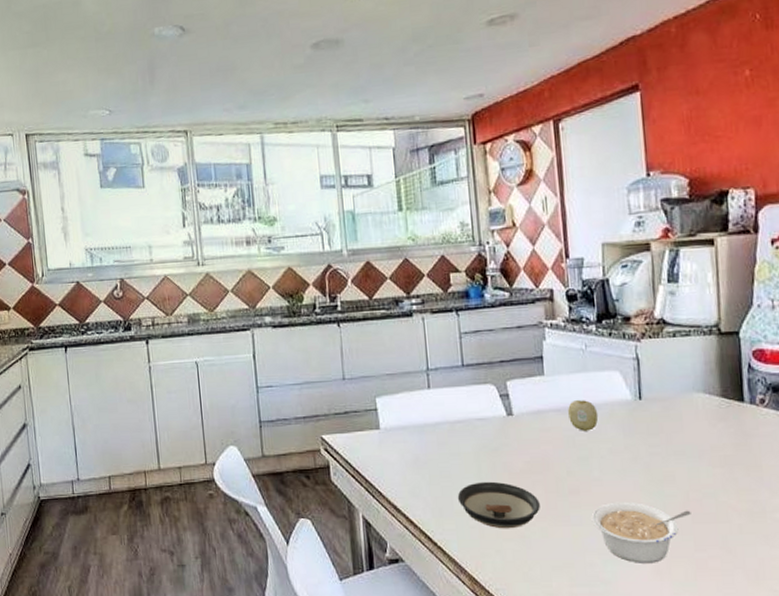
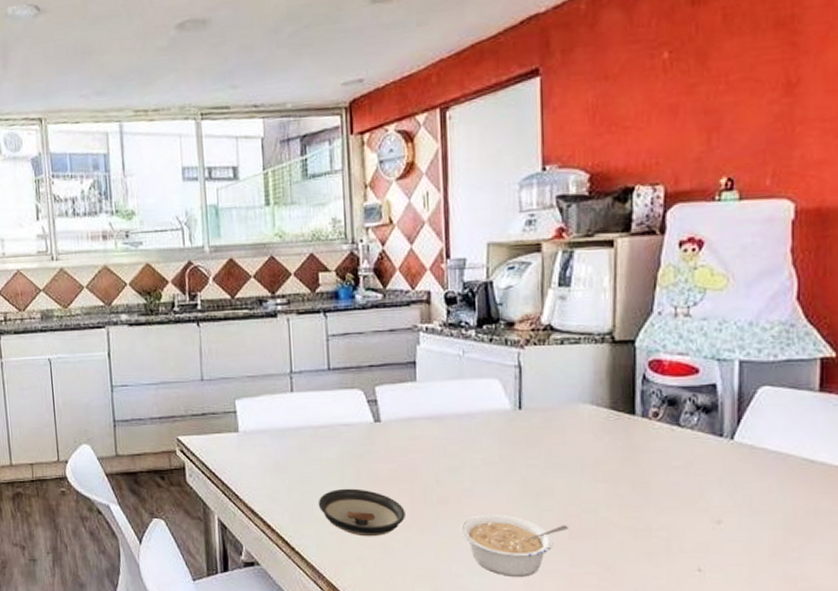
fruit: present [568,400,599,431] -> none [440,408,473,440]

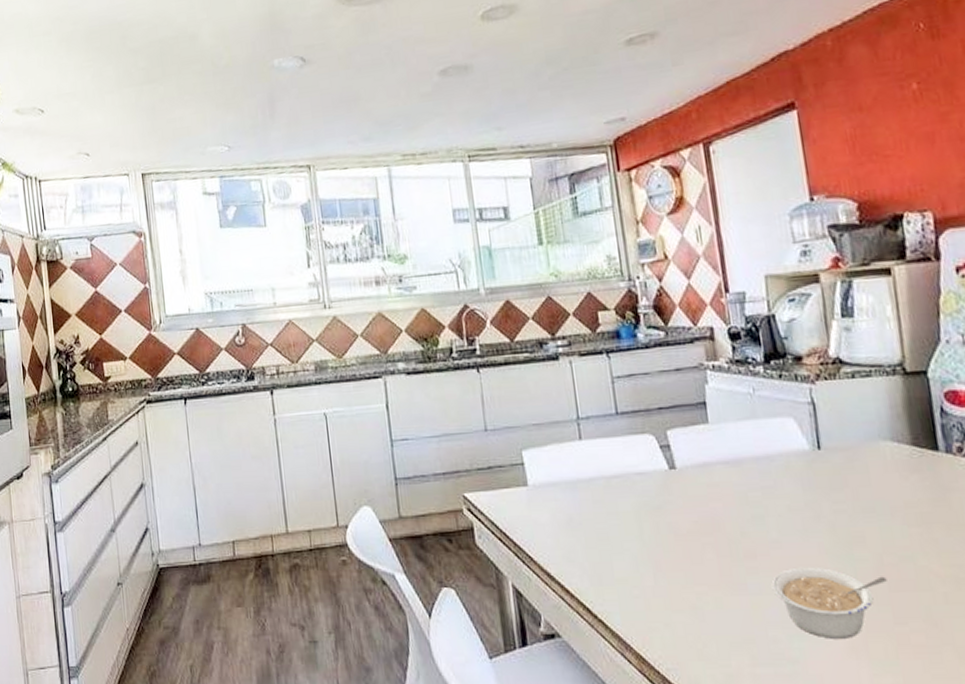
saucer: present [318,488,405,537] -> none [617,544,713,599]

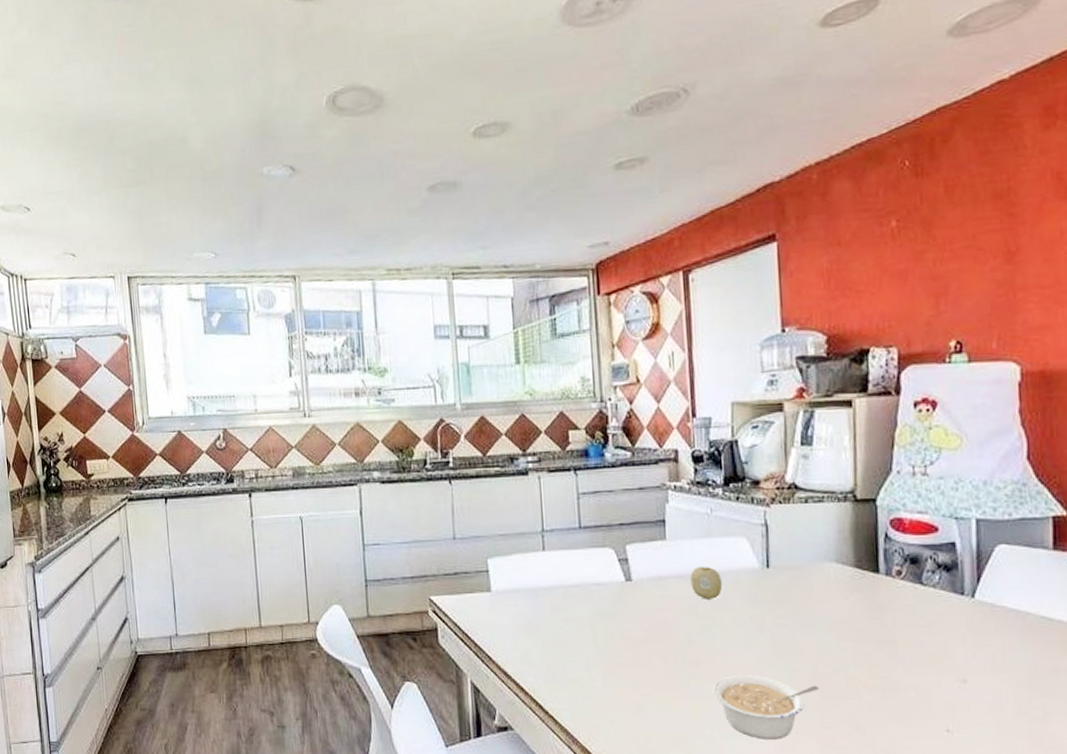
fruit: none [737,451,773,486] -> present [690,567,723,599]

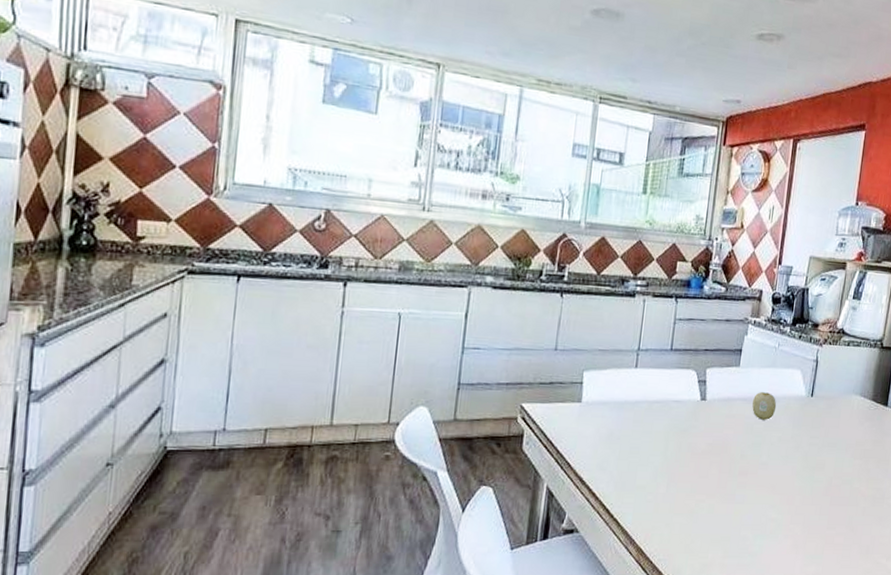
legume: present [712,674,819,739] -> none [752,484,831,538]

